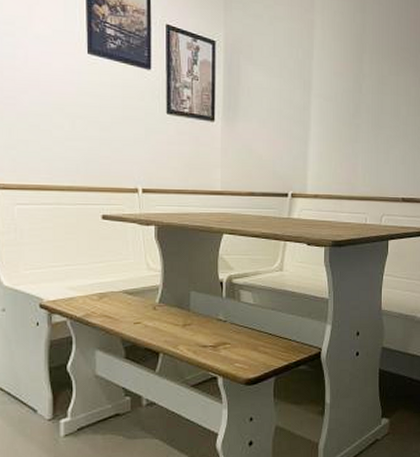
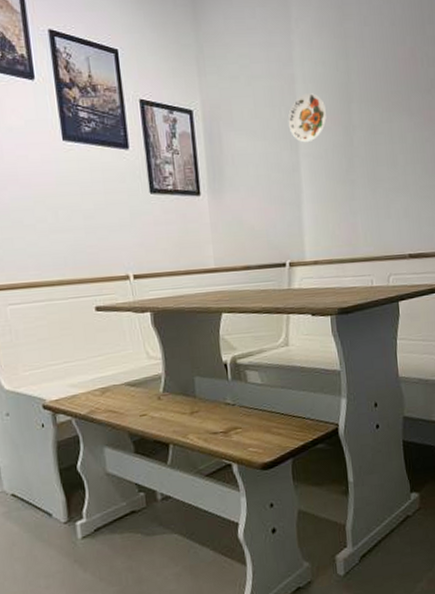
decorative plate: none [304,39,340,85] -> present [288,93,326,143]

